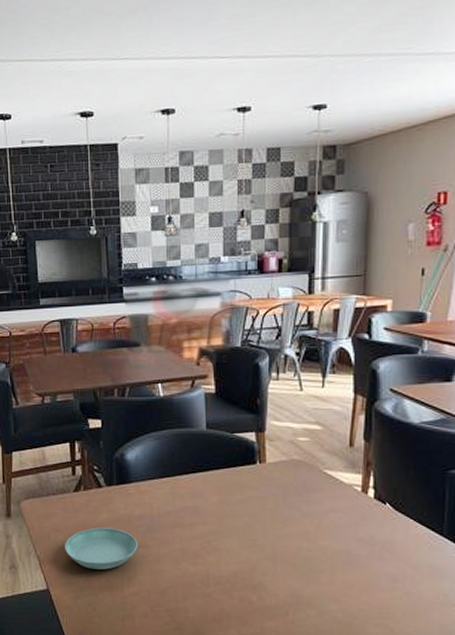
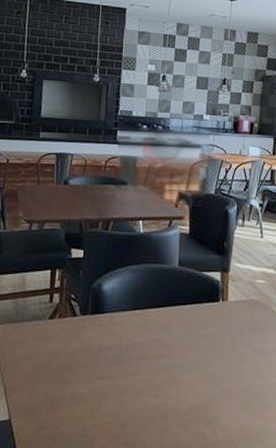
saucer: present [65,527,139,570] -> none [33,356,106,400]

